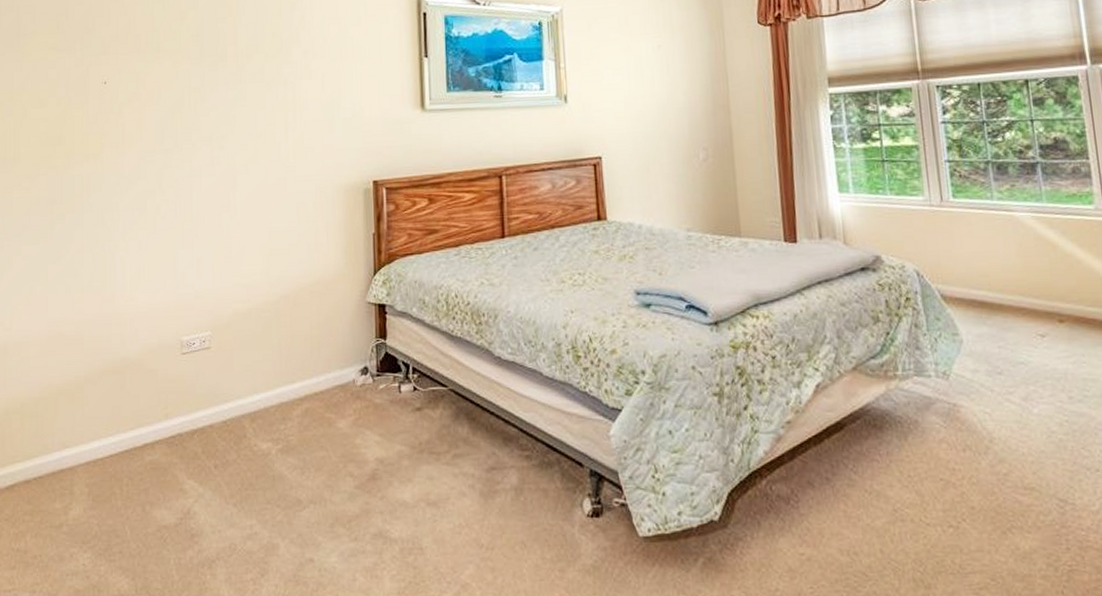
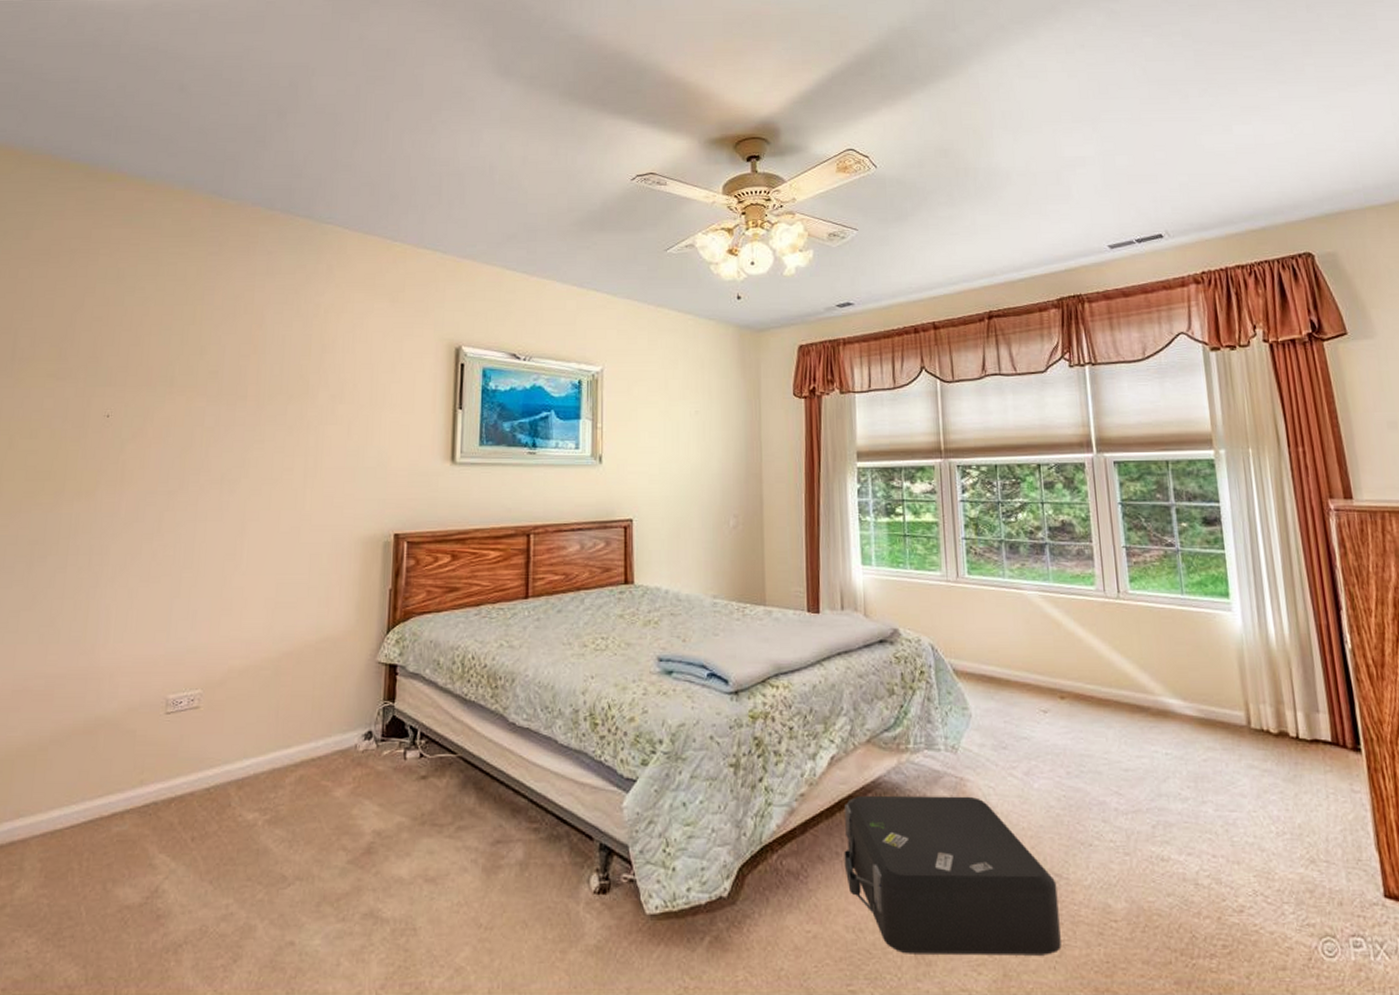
suitcase: none [833,422,1069,580] -> present [844,795,1062,956]

